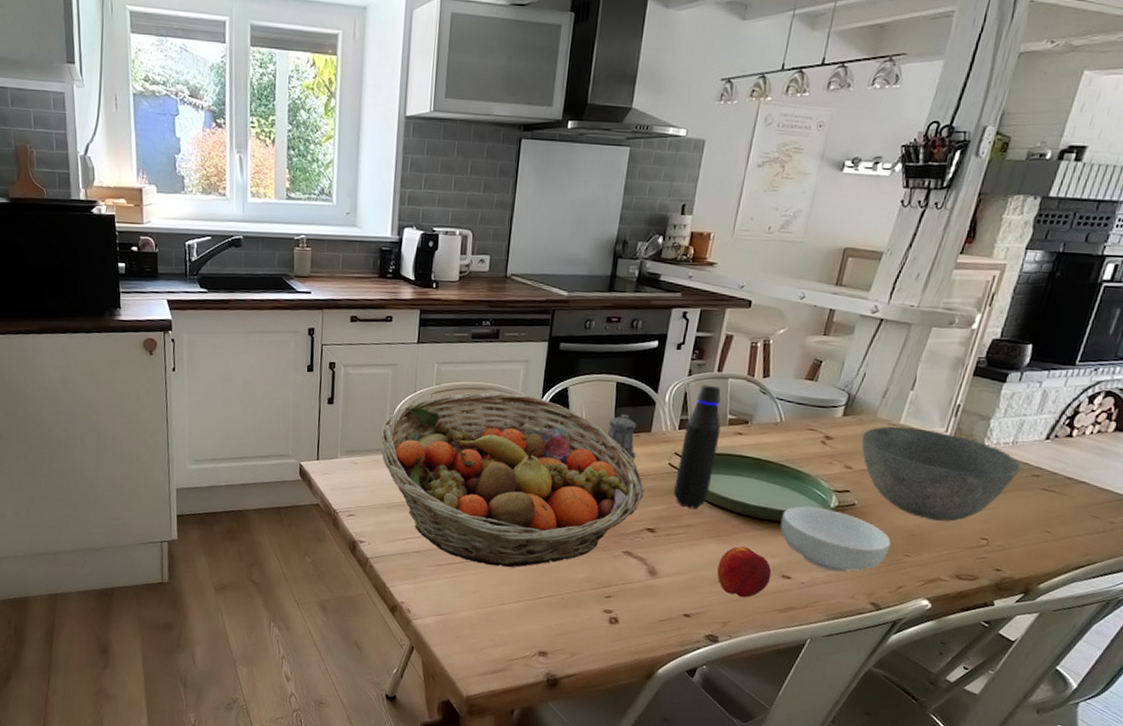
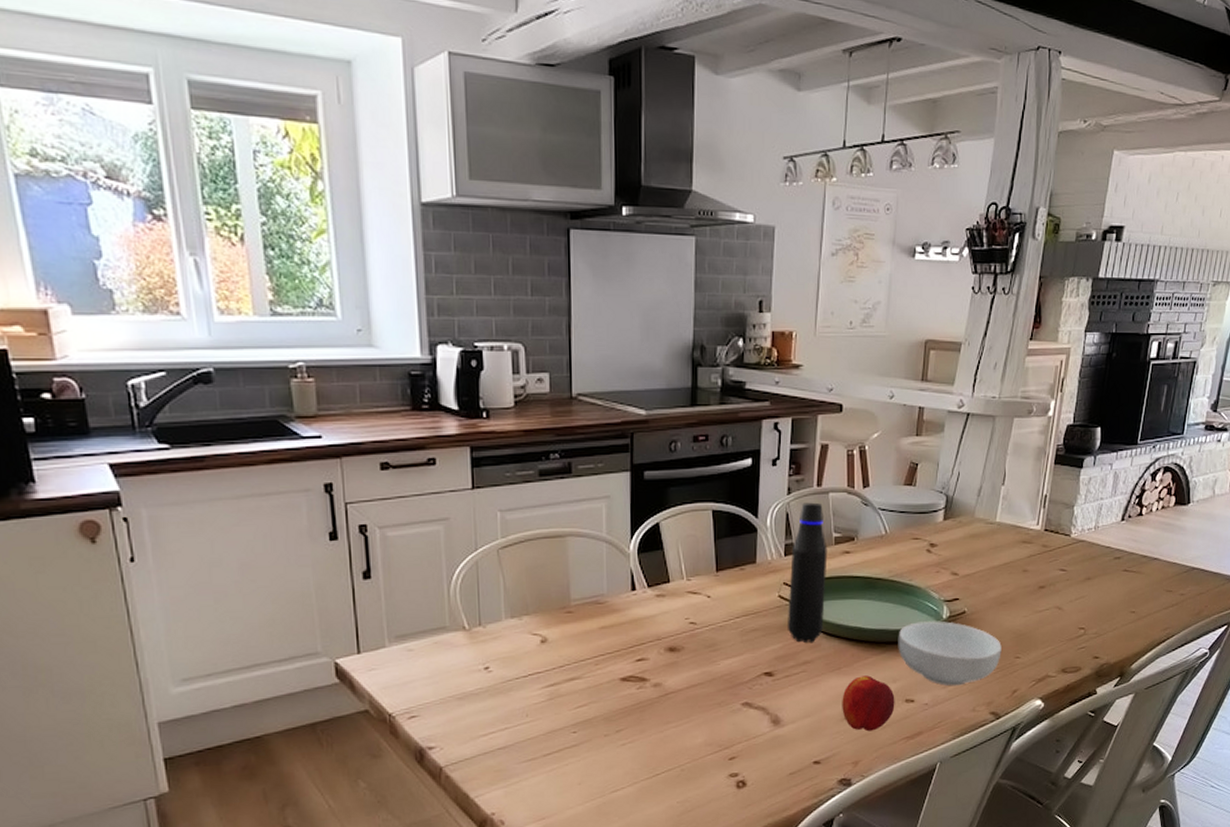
fruit basket: present [381,392,644,568] -> none [439,537,756,748]
pepper shaker: present [603,414,637,462] -> none [706,546,744,599]
bowl: present [861,426,1021,522] -> none [963,524,1104,617]

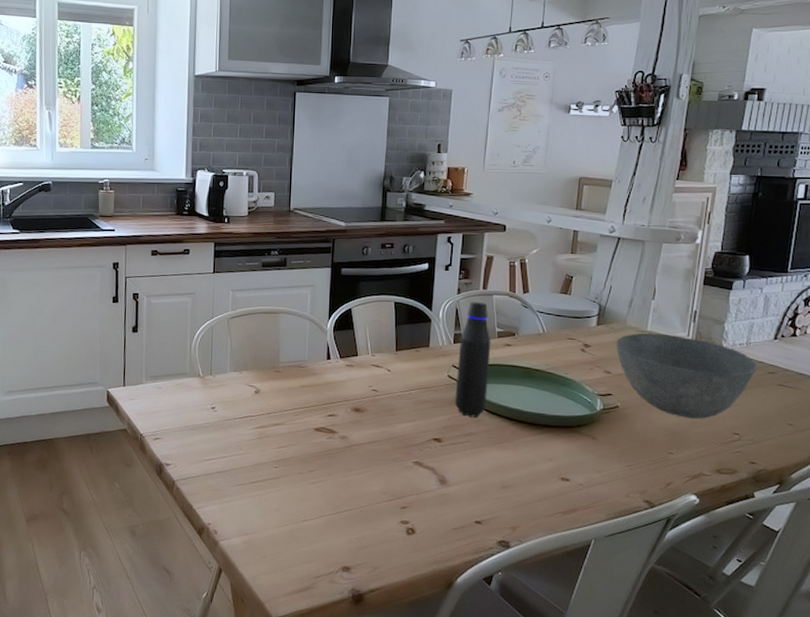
peach: present [842,675,895,732] -> none [502,451,551,502]
cereal bowl: present [898,621,1002,686] -> none [554,410,655,472]
bowl: none [963,524,1104,617] -> present [615,332,757,419]

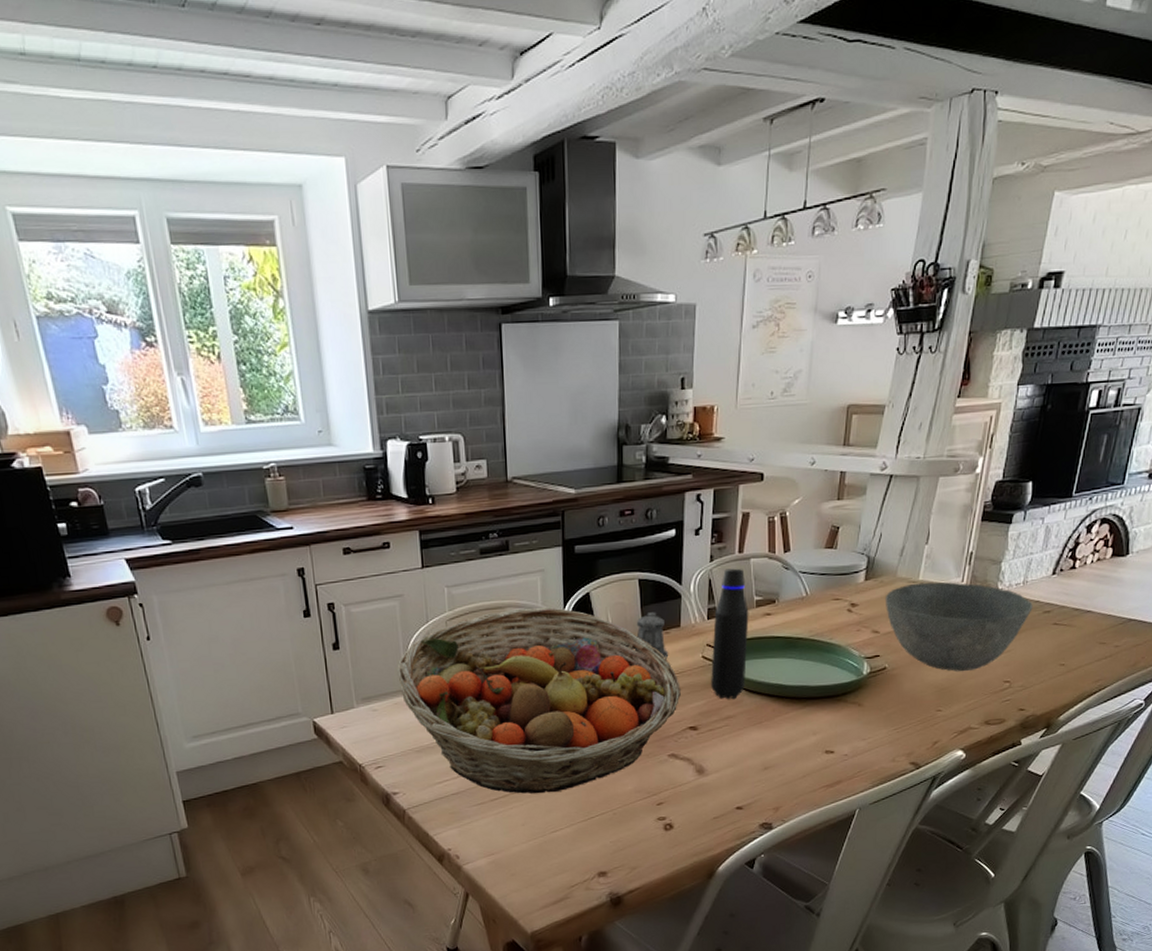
fruit basket: none [183,315,427,484] -> present [397,607,681,794]
pepper shaker: none [387,331,418,375] -> present [634,612,669,660]

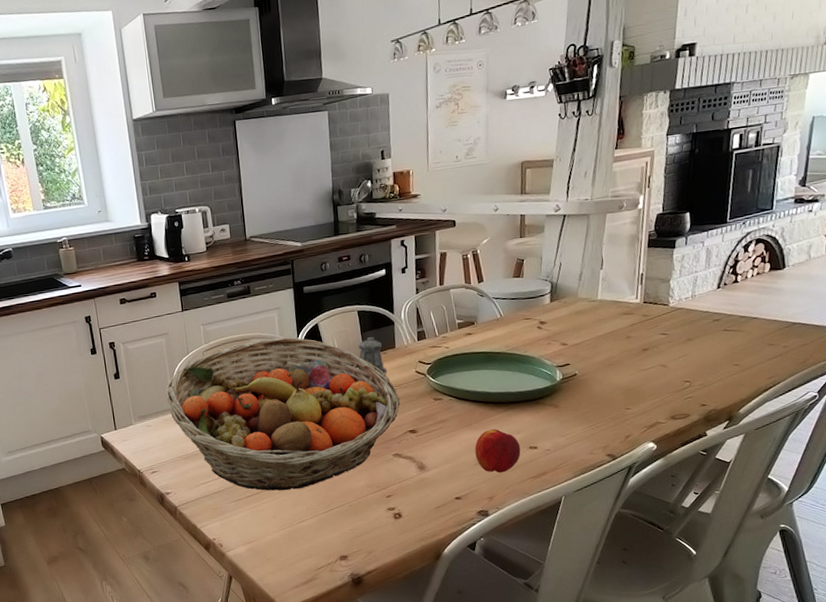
water bottle: present [711,568,749,700] -> none [423,298,455,406]
peach: none [763,729,815,780] -> present [475,429,521,473]
bowl: present [885,582,1033,671] -> none [569,299,703,375]

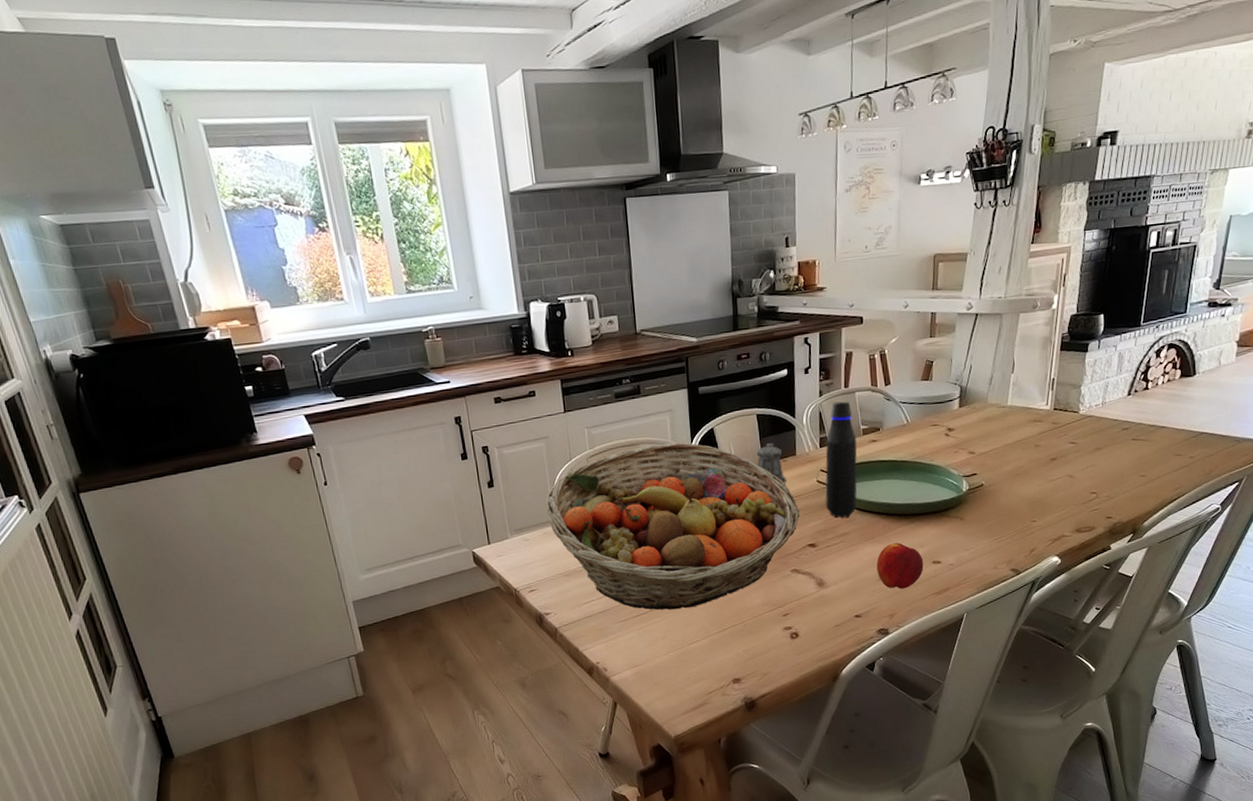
water bottle: none [423,298,455,406] -> present [825,401,857,519]

